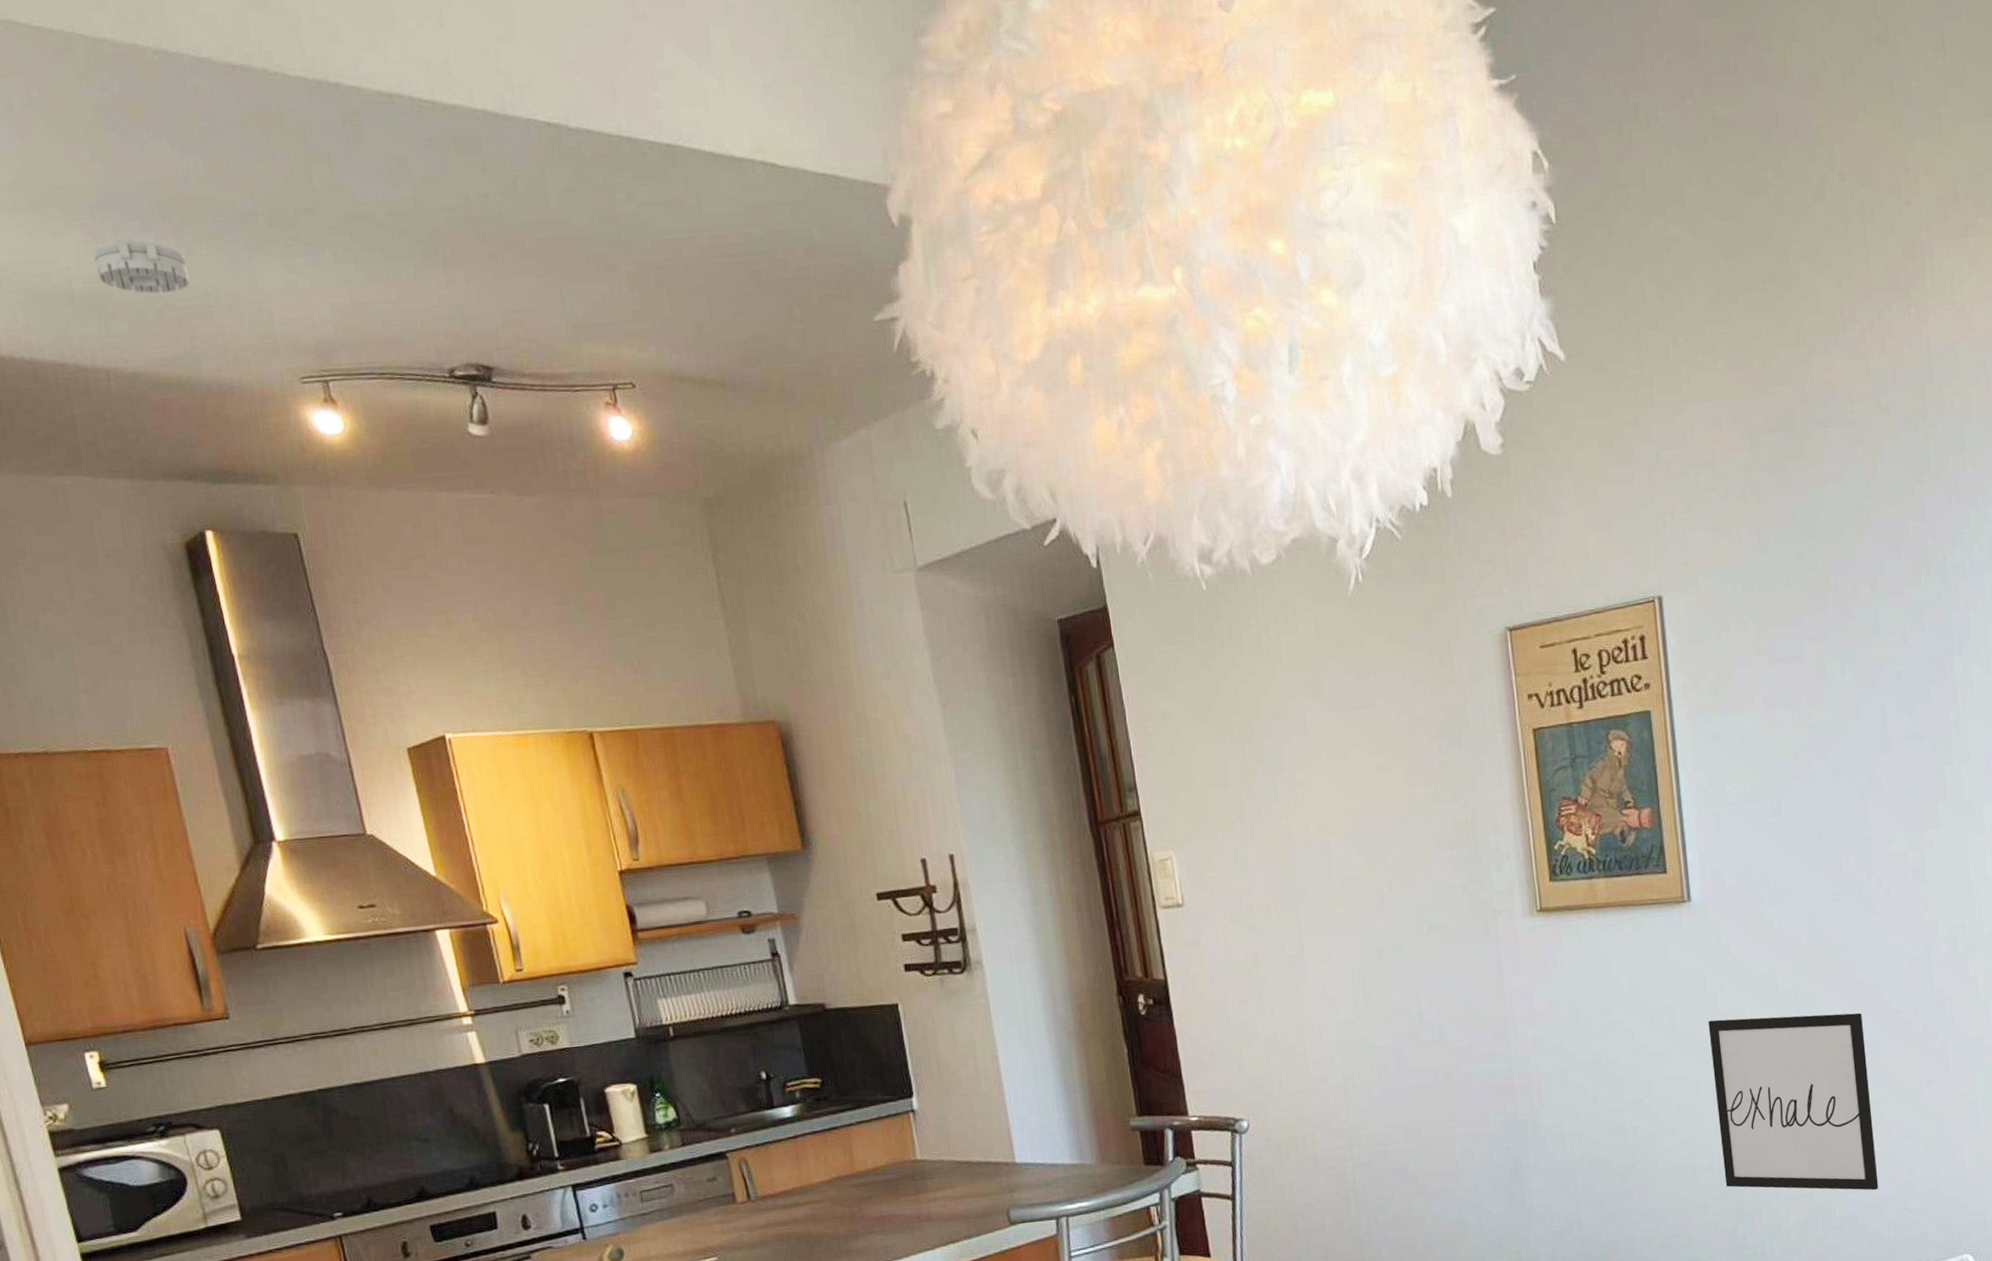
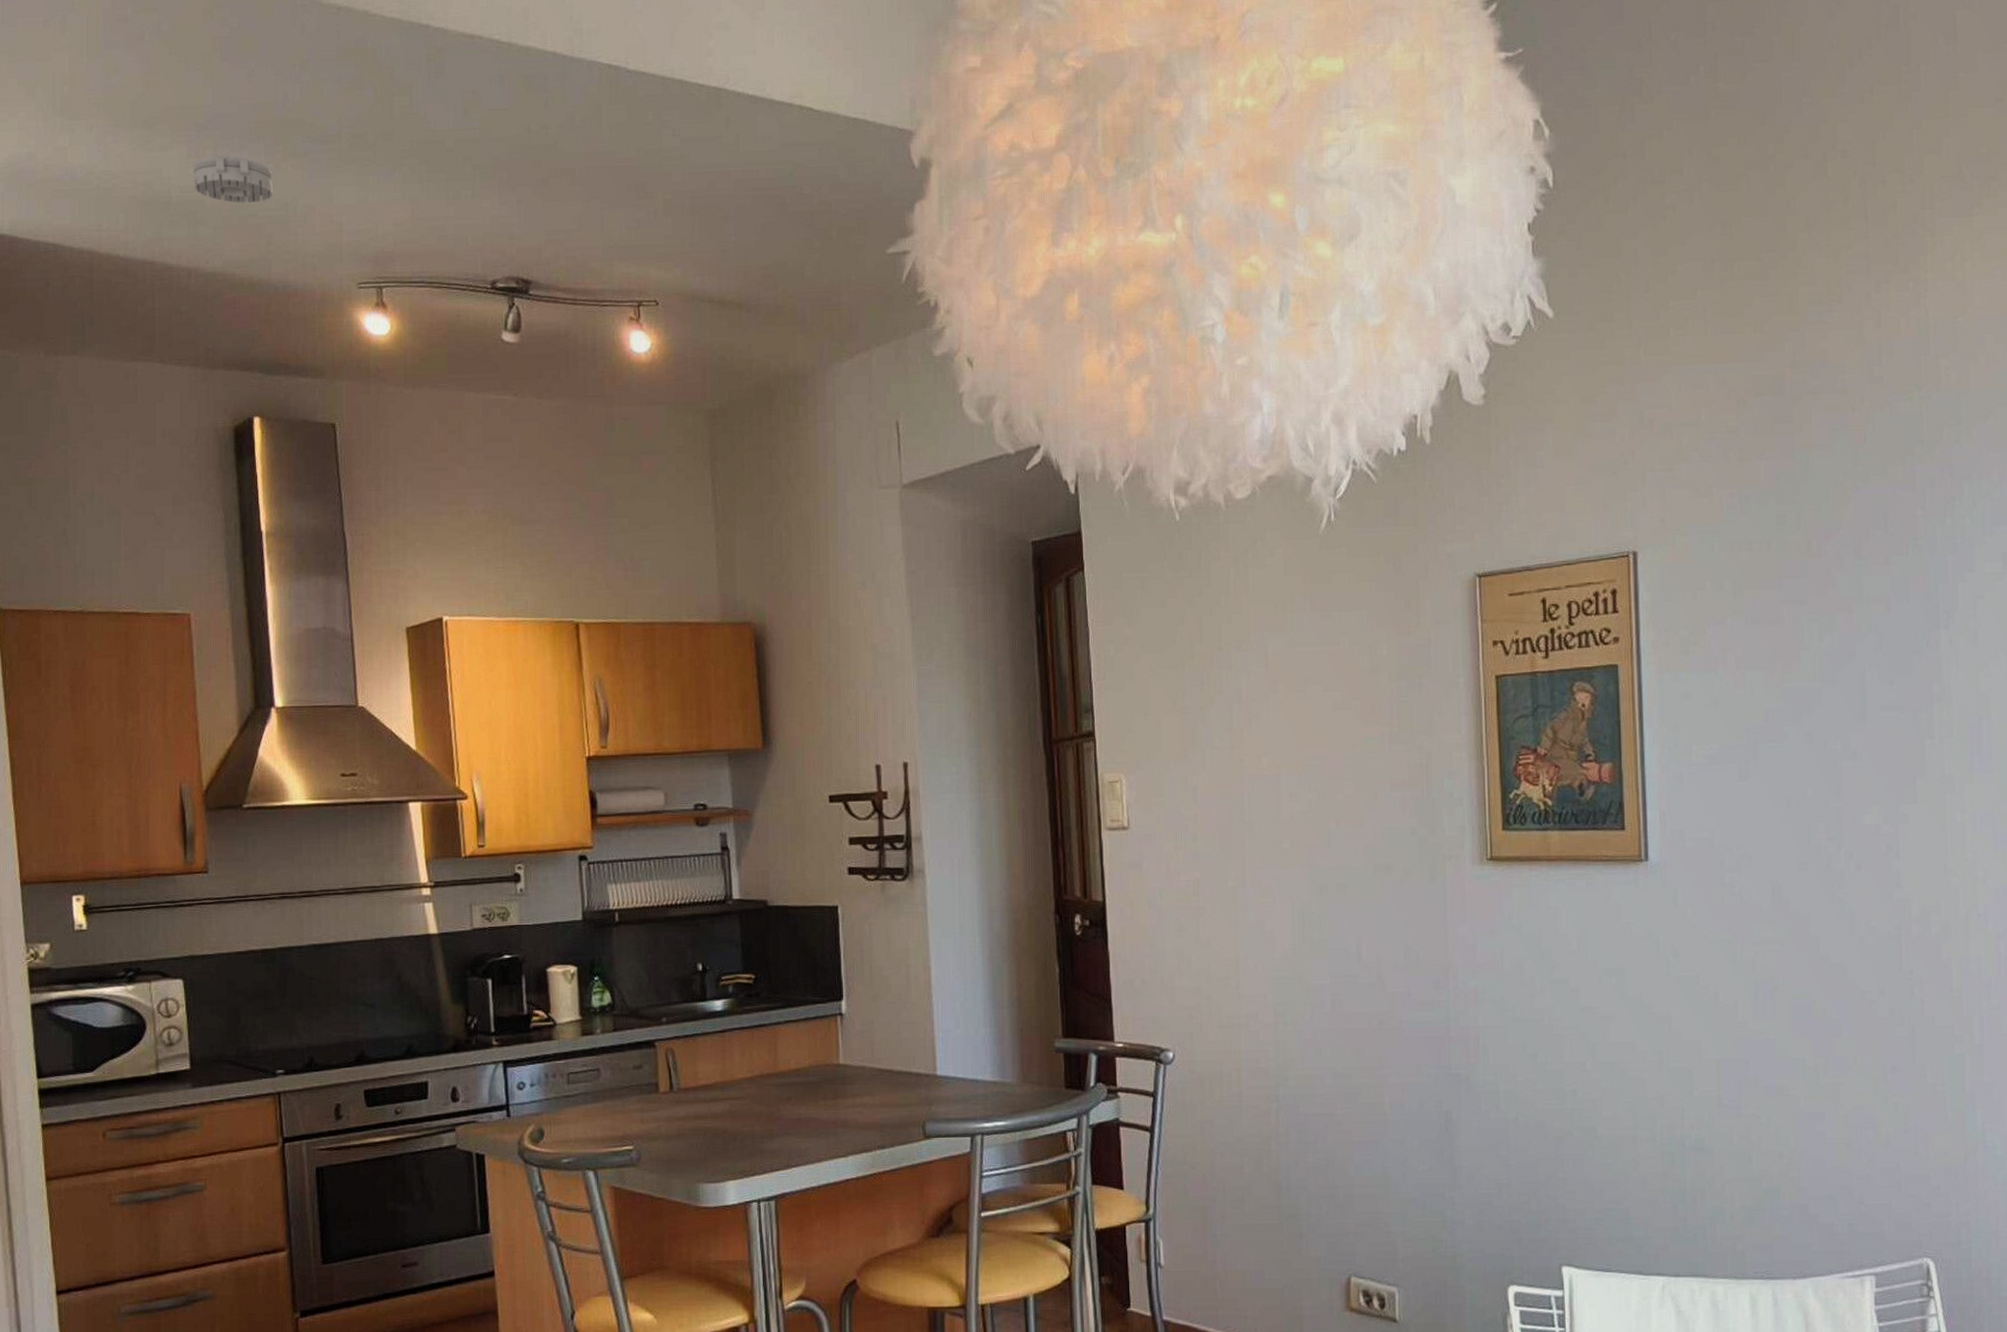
wall art: present [1708,1012,1879,1191] -> none [1659,985,1834,1180]

